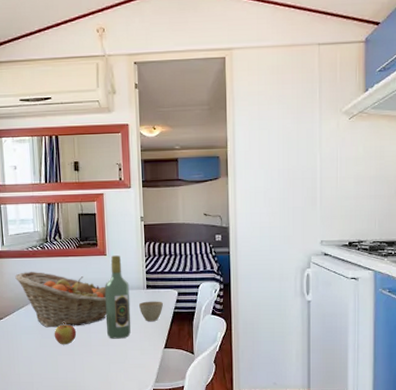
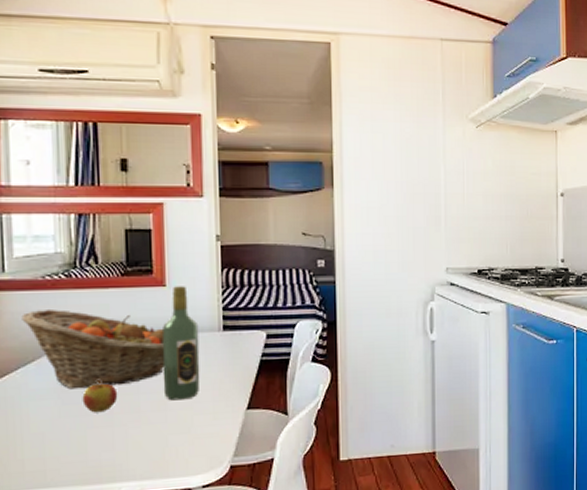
cup: present [138,301,164,322] -> none [211,346,247,375]

